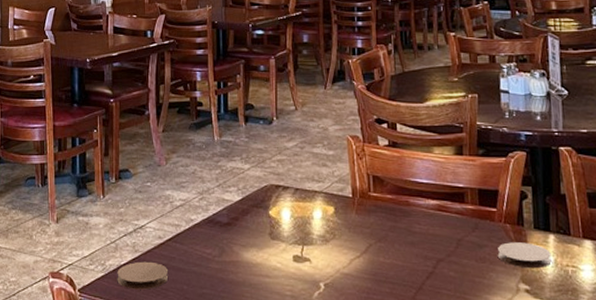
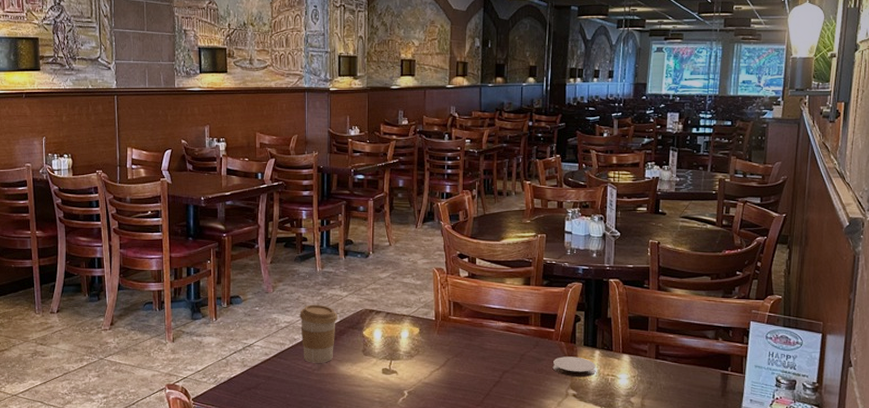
coaster: present [117,261,169,290] -> none [227,374,273,398]
coffee cup: none [196,179,239,248] -> present [299,304,337,363]

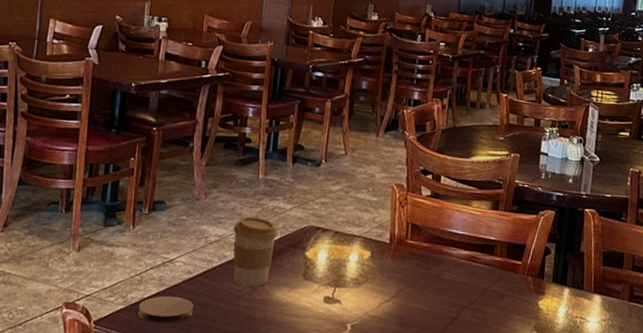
coaster: none [227,374,273,398] -> present [138,295,194,324]
coaster: present [552,357,596,378] -> none [516,293,564,319]

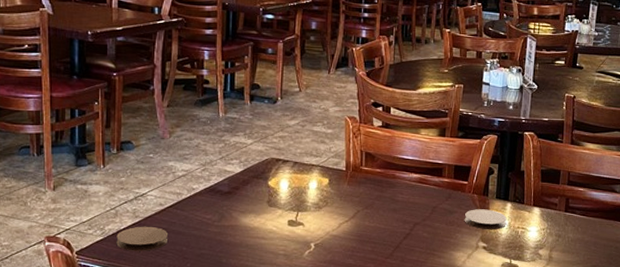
coffee cup: present [232,216,278,287] -> none [199,152,241,214]
coaster: none [516,293,564,319] -> present [464,209,507,230]

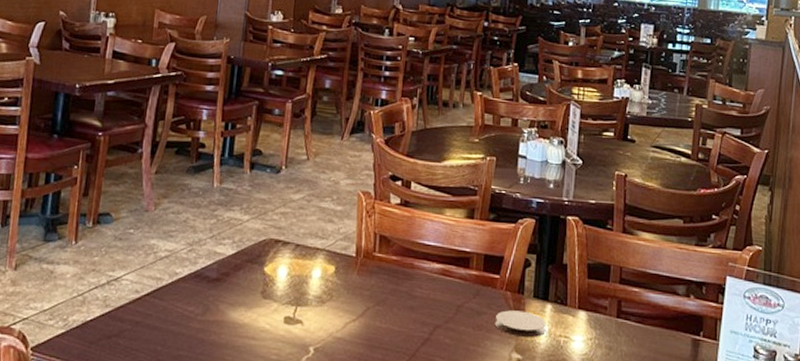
coaster: present [116,226,169,251] -> none [80,318,142,350]

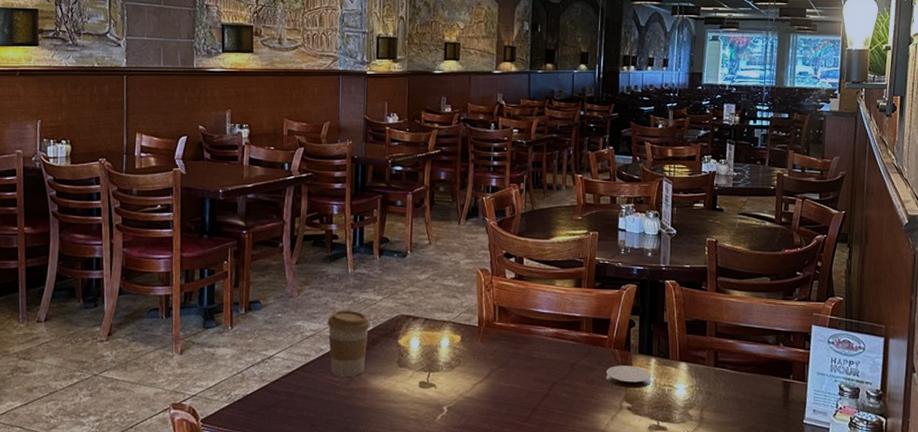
coffee cup: none [184,229,234,307] -> present [327,310,370,376]

